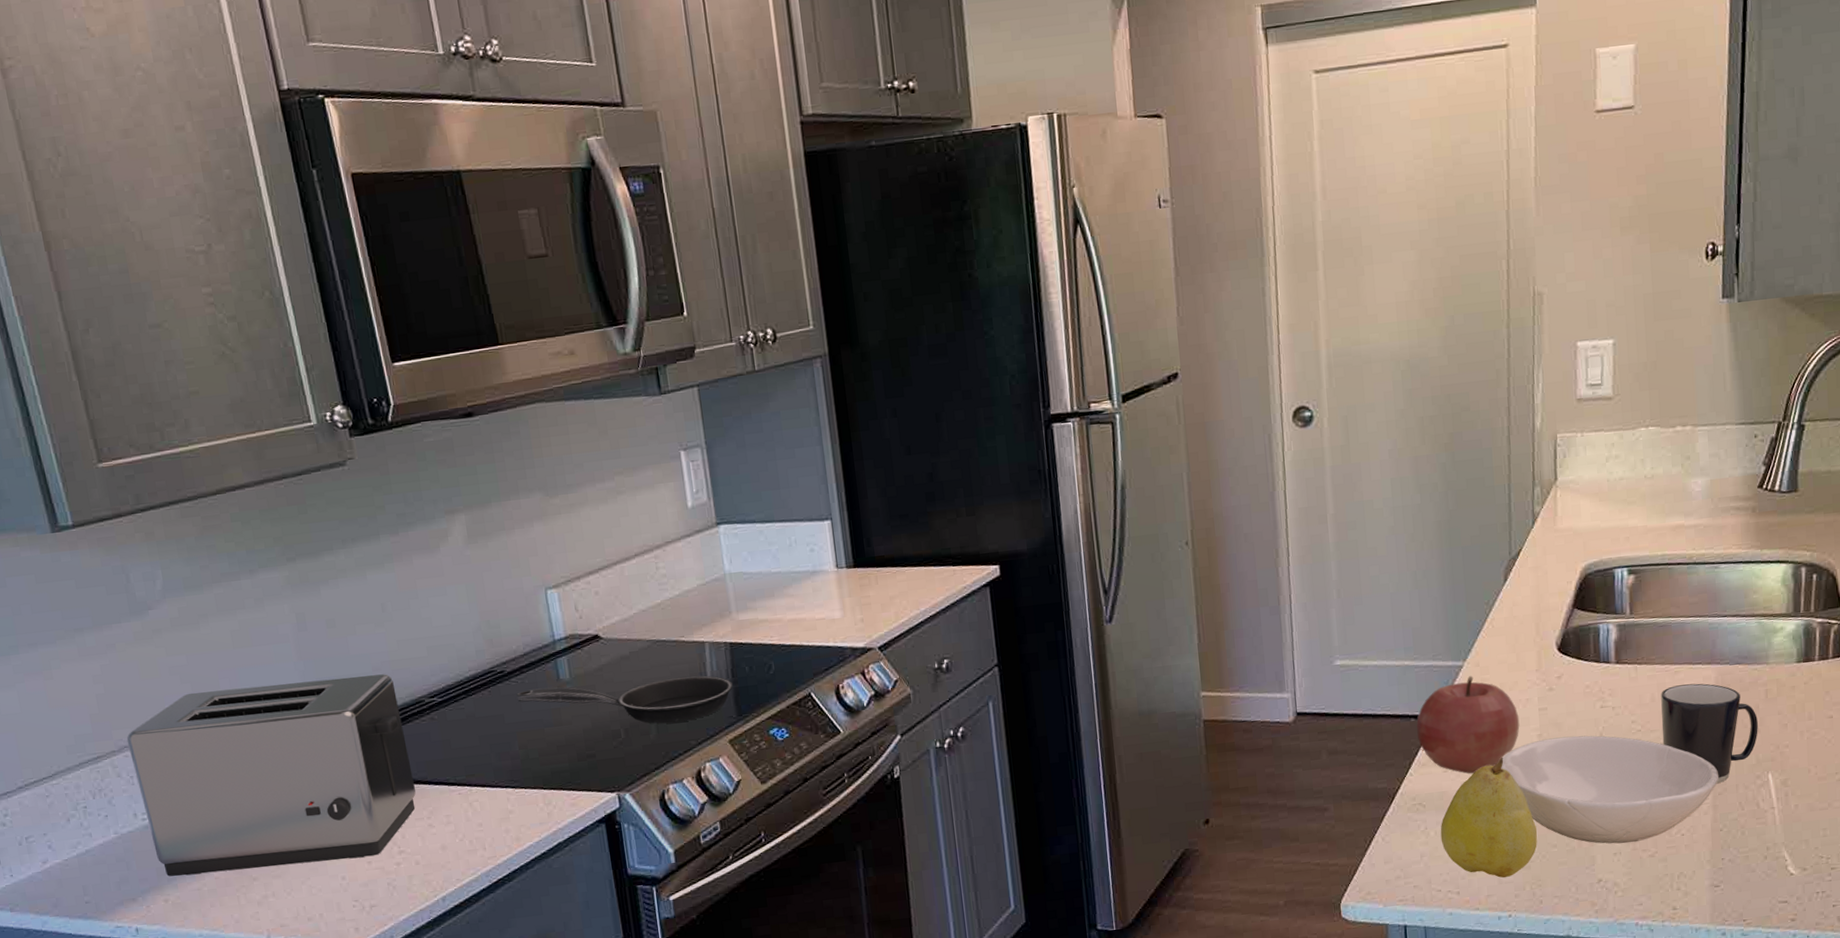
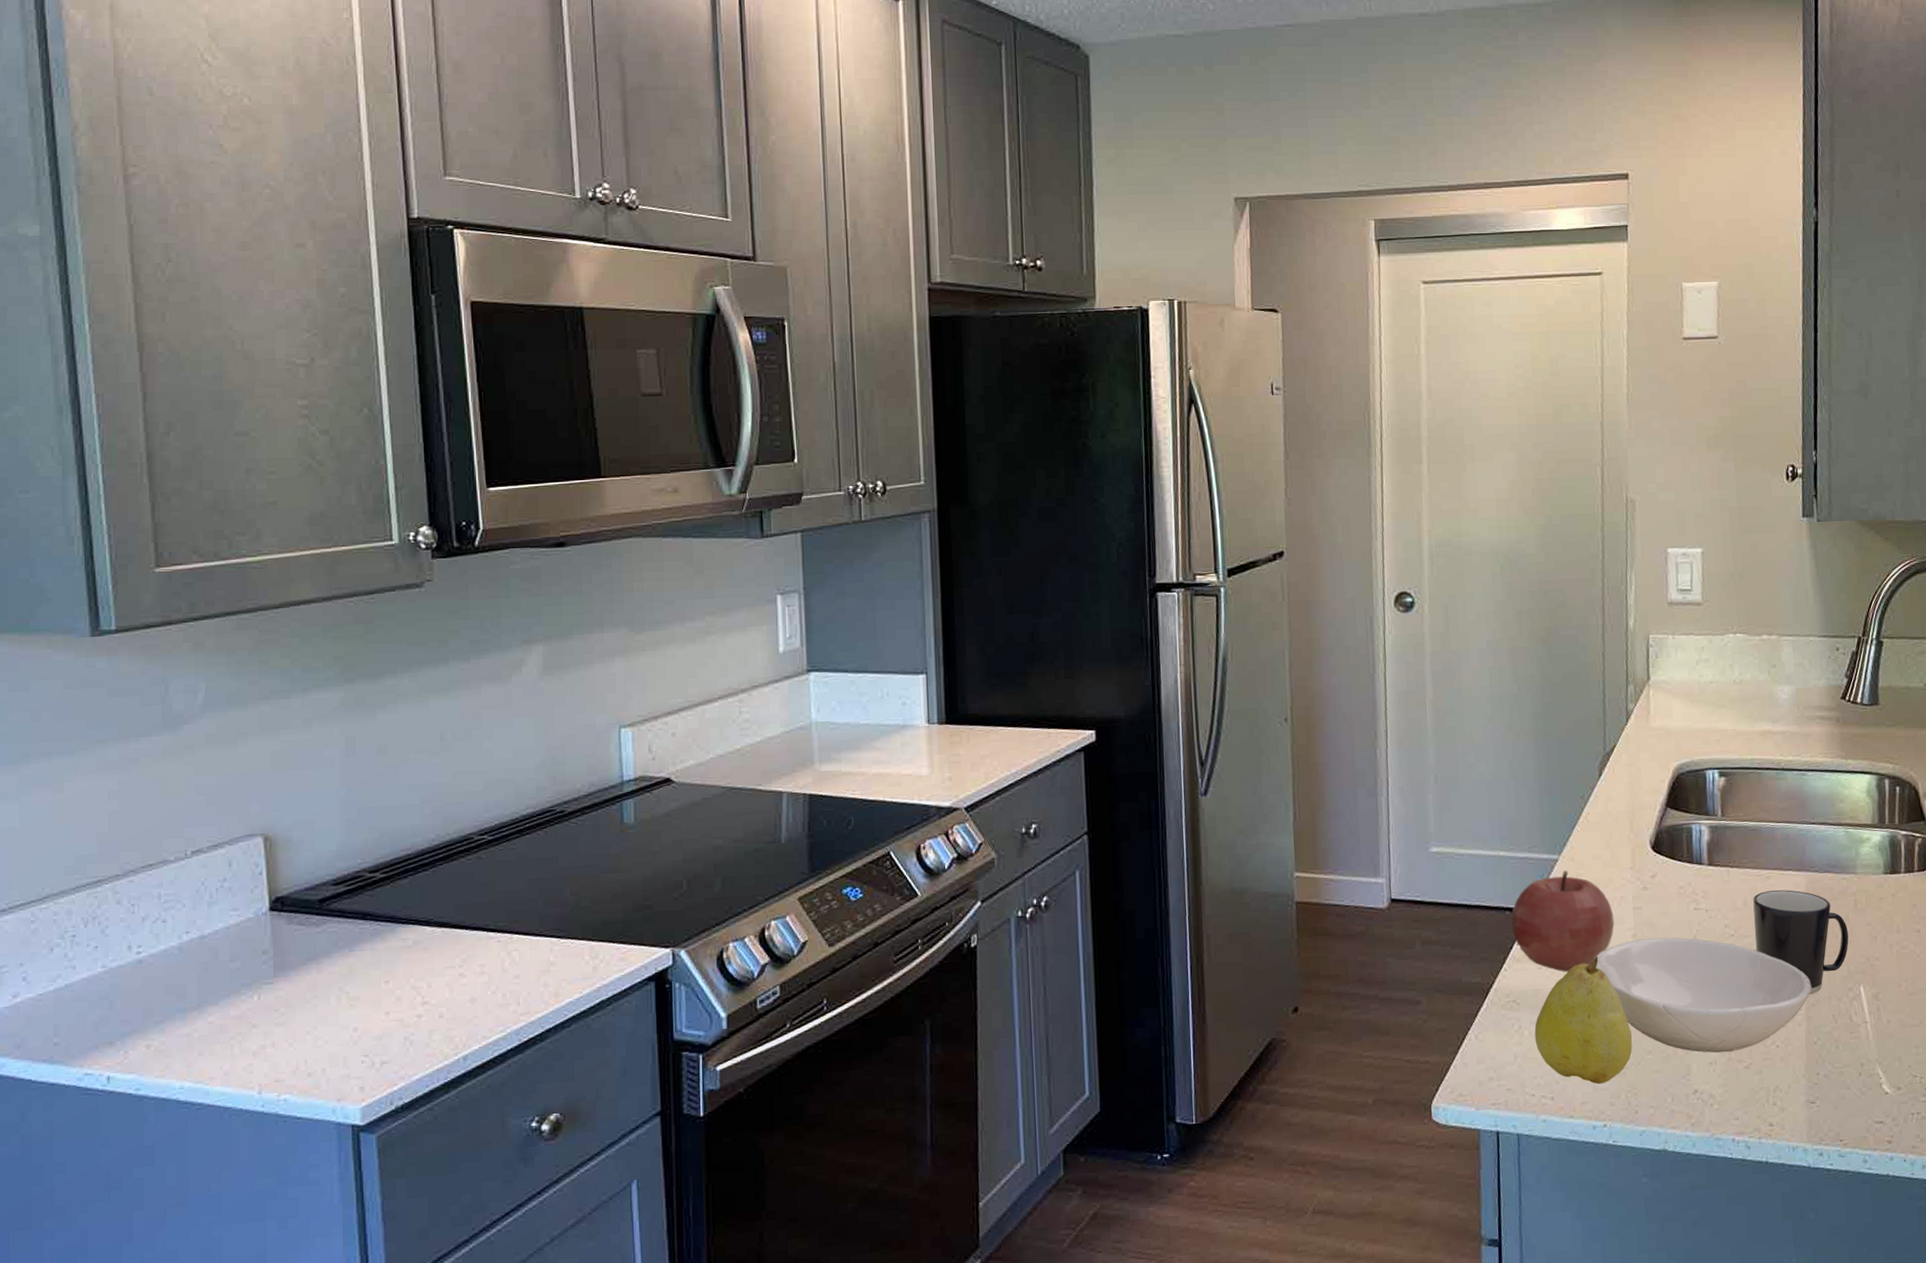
toaster: present [126,674,416,877] -> none [134,807,450,1019]
frying pan: present [516,675,733,724] -> none [575,826,808,877]

